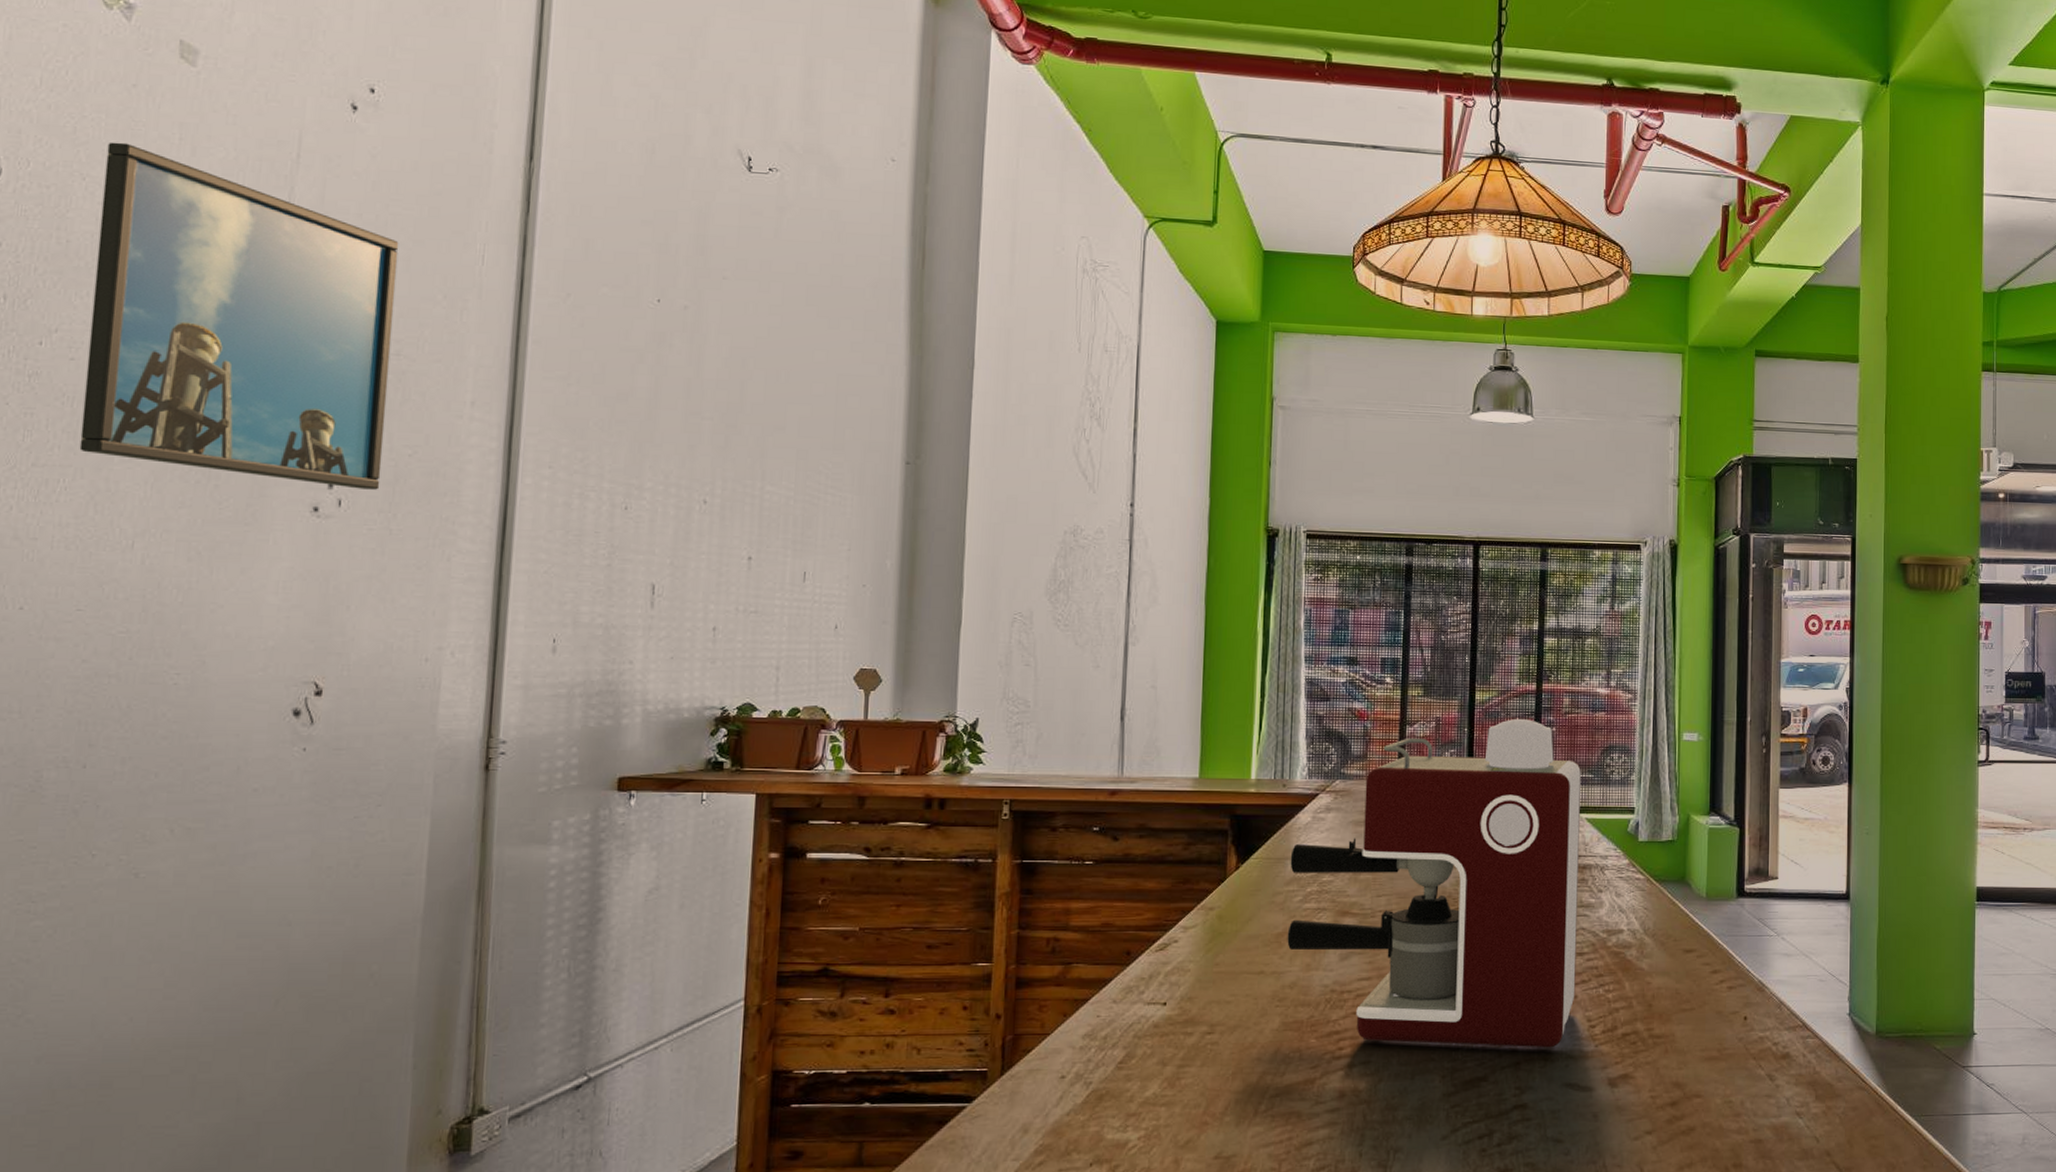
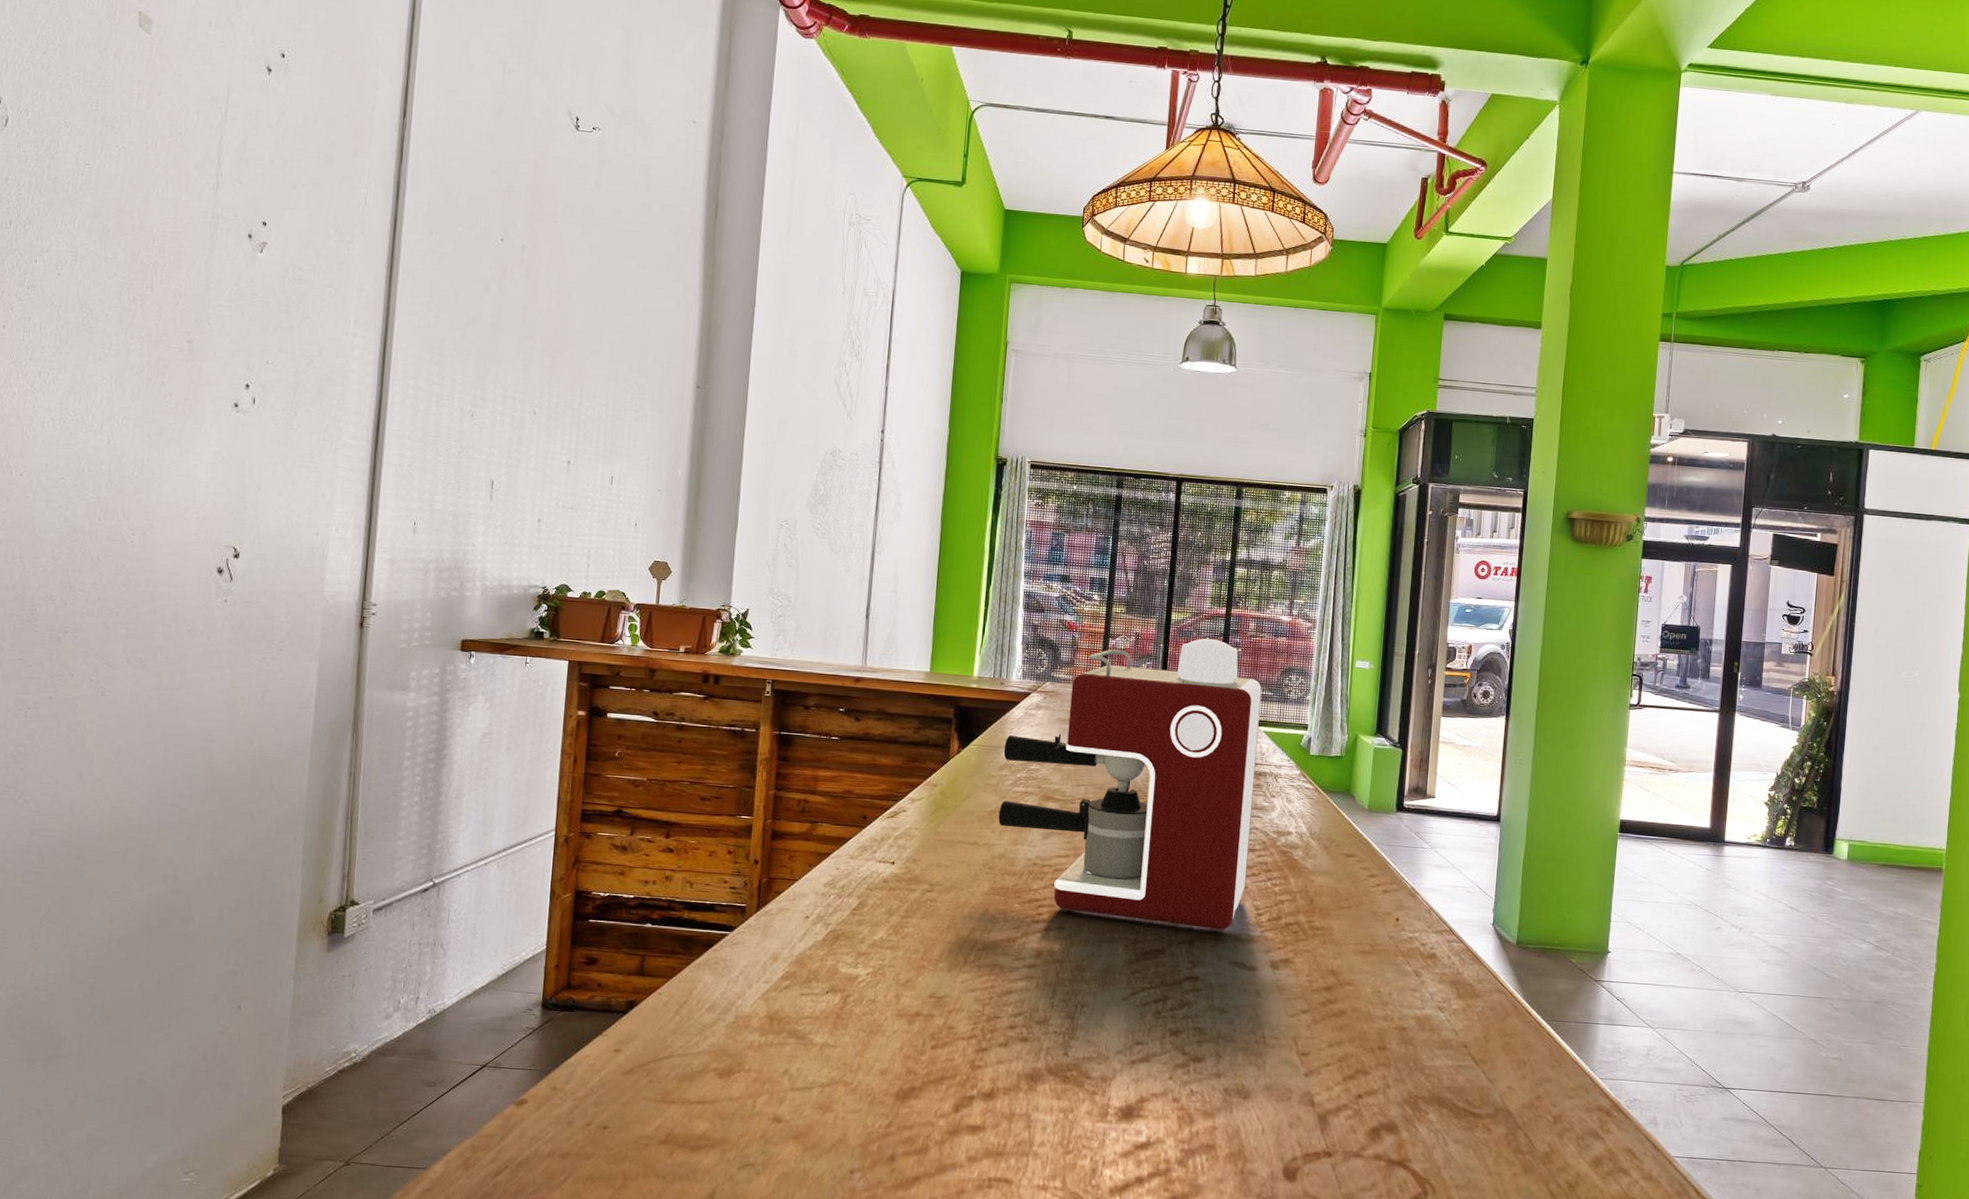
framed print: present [79,142,399,490] -> none [63,96,302,391]

